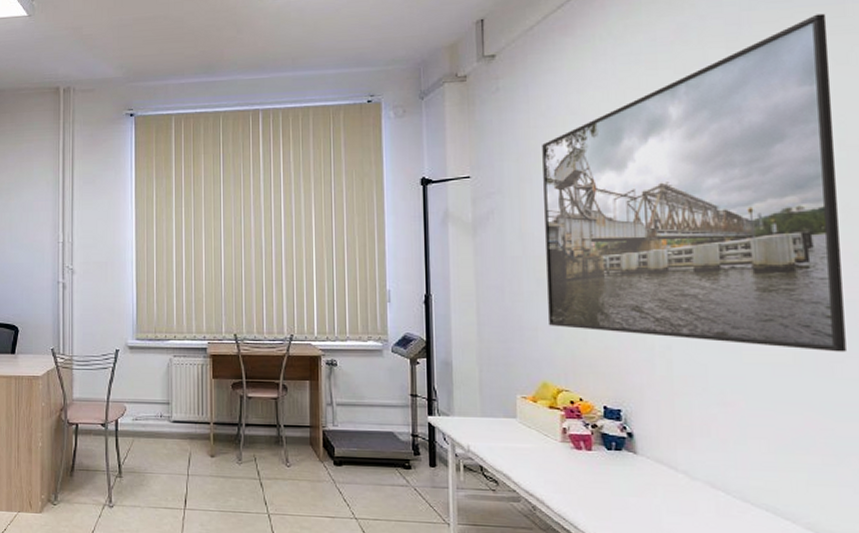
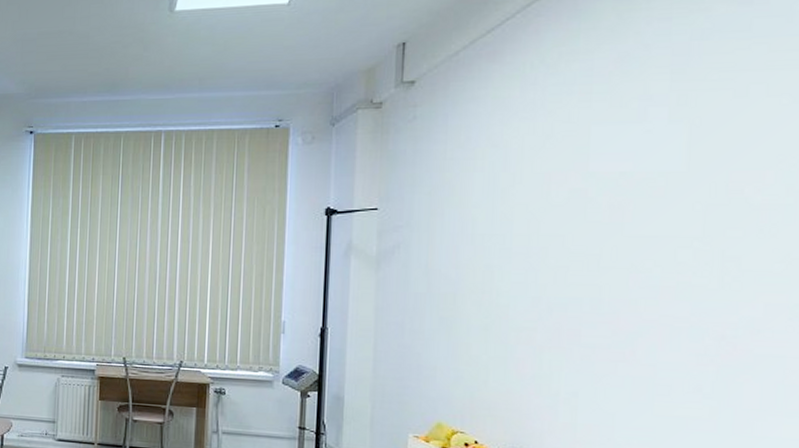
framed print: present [542,13,846,352] -> none [448,45,789,410]

